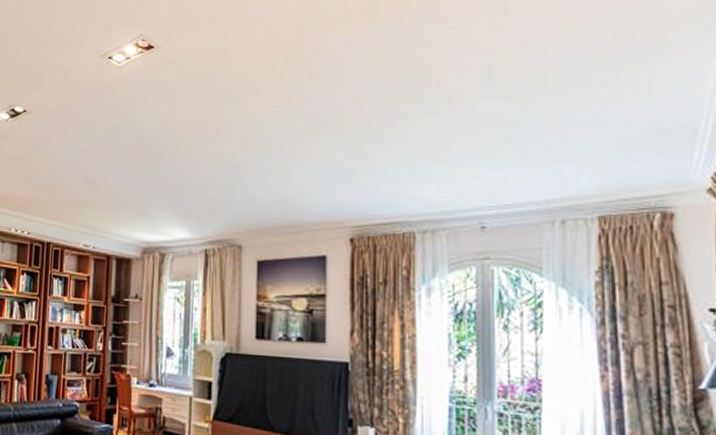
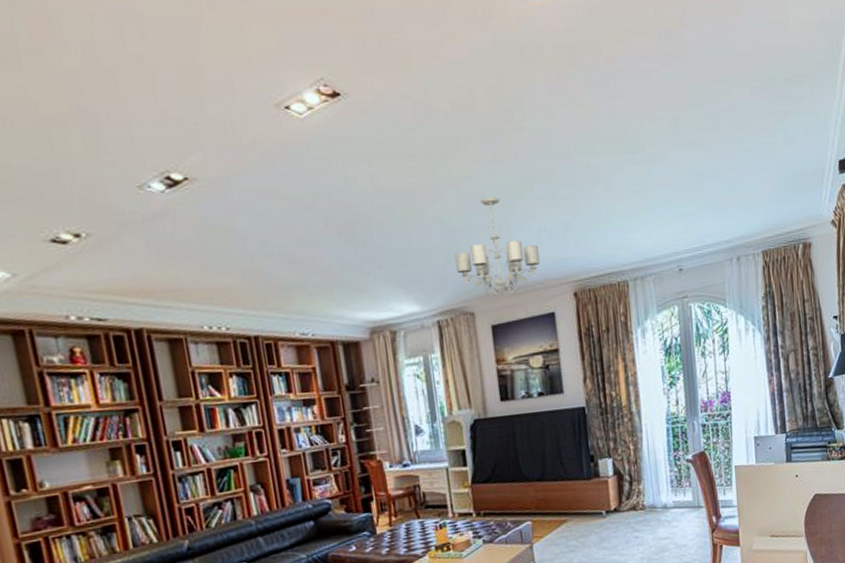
chandelier: none [231,138,317,234] -> present [454,197,540,296]

